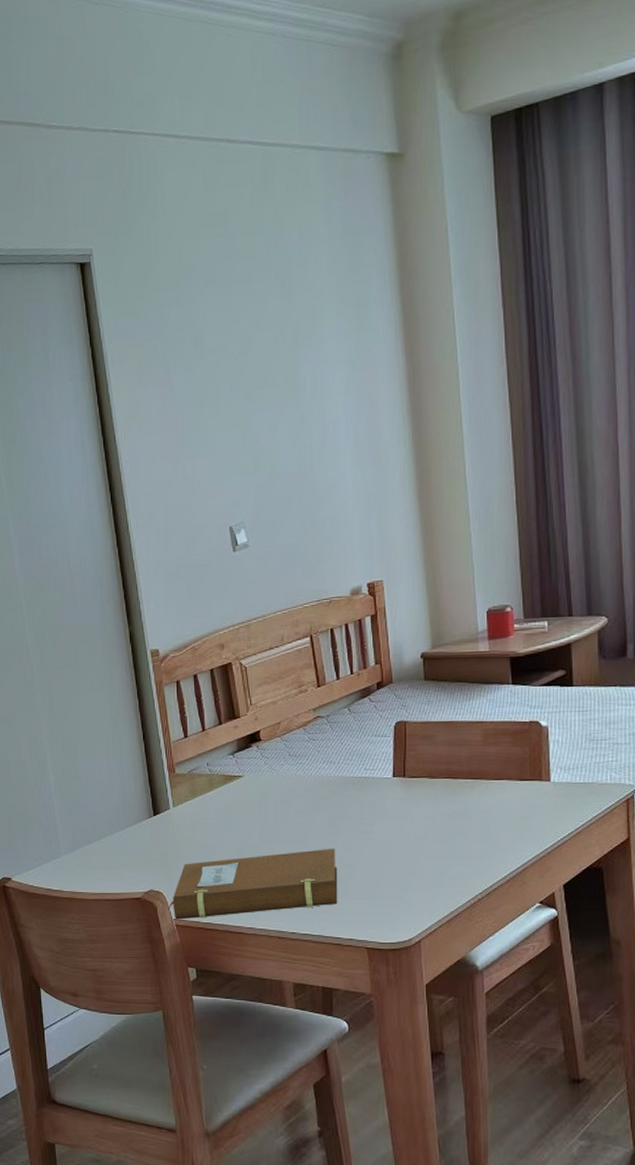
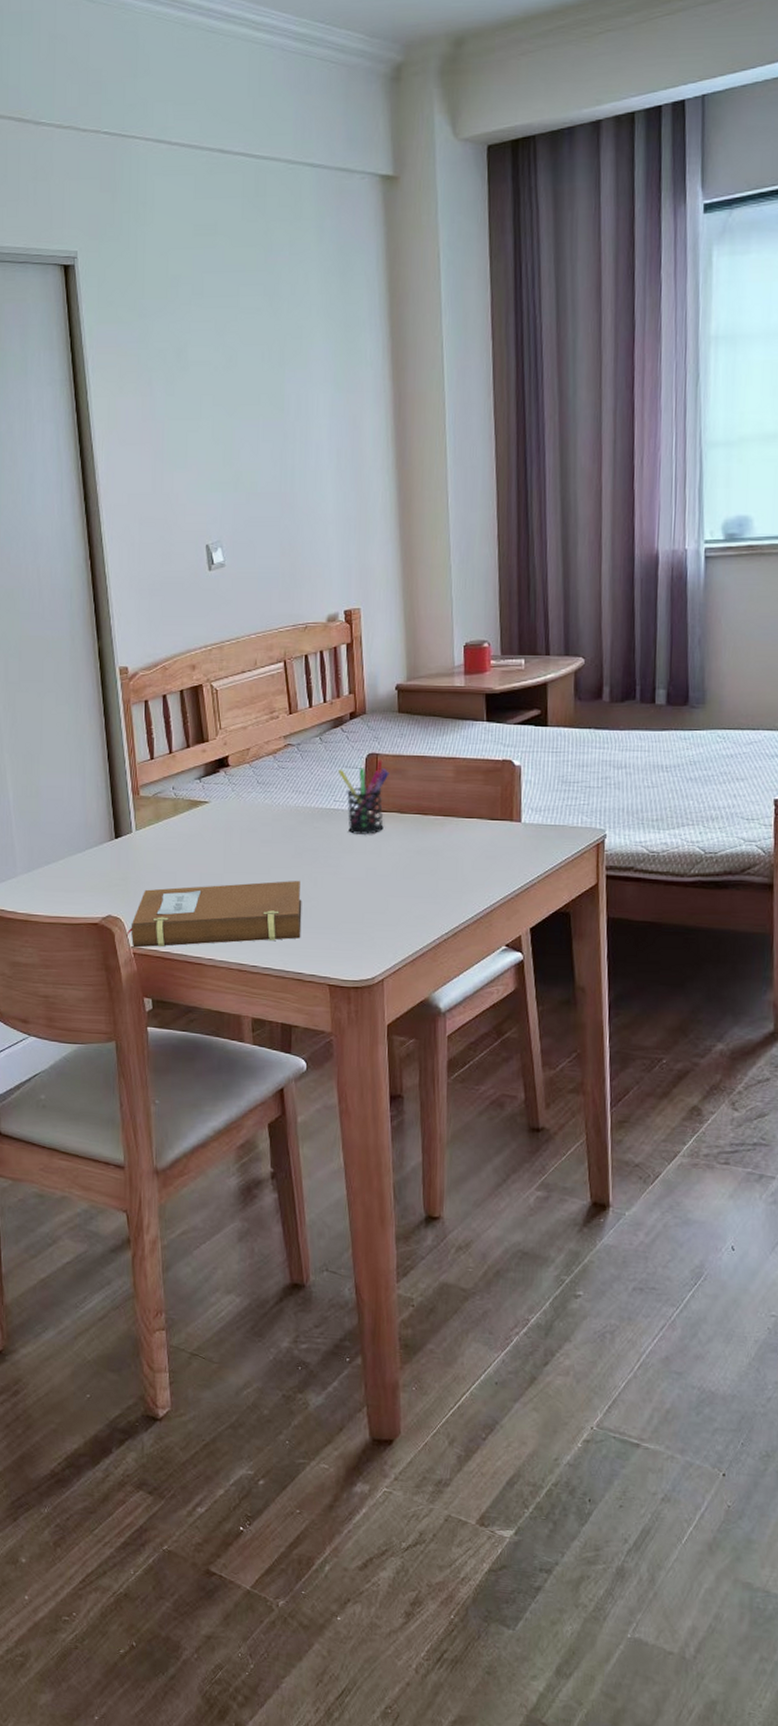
pen holder: none [368,726,418,802] -> present [338,759,389,835]

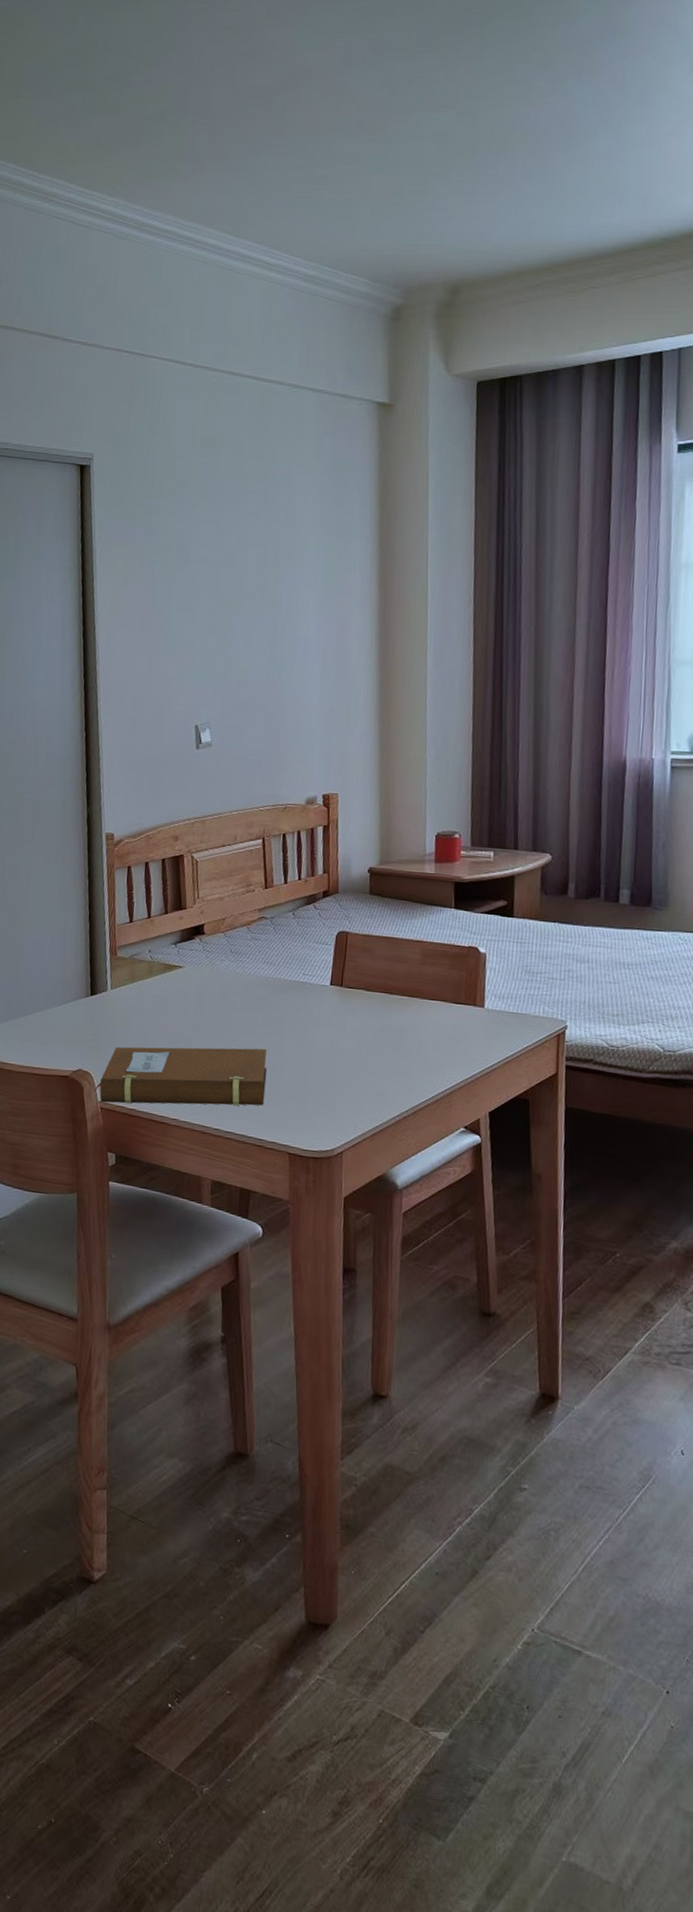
pen holder: present [338,759,389,835] -> none [309,937,358,1009]

